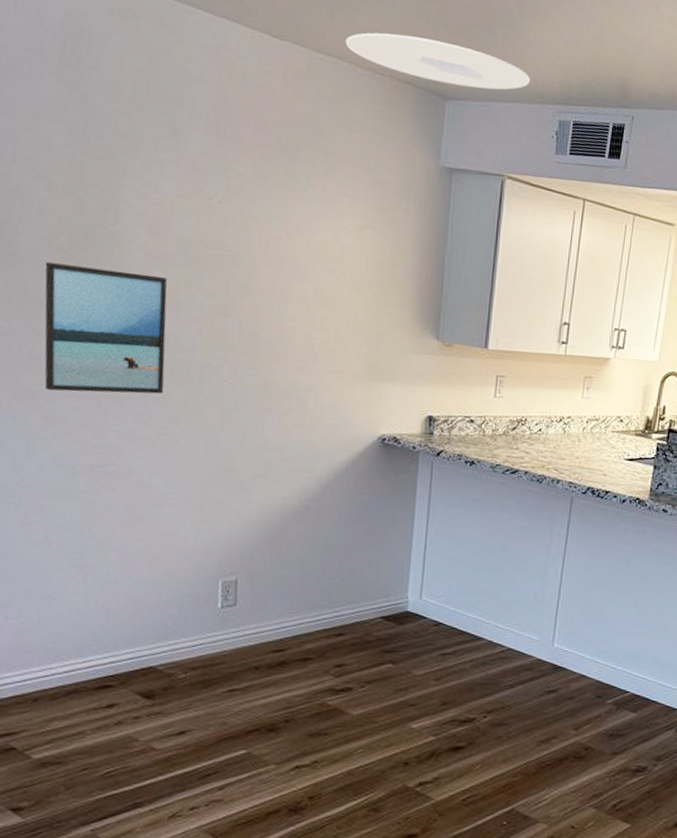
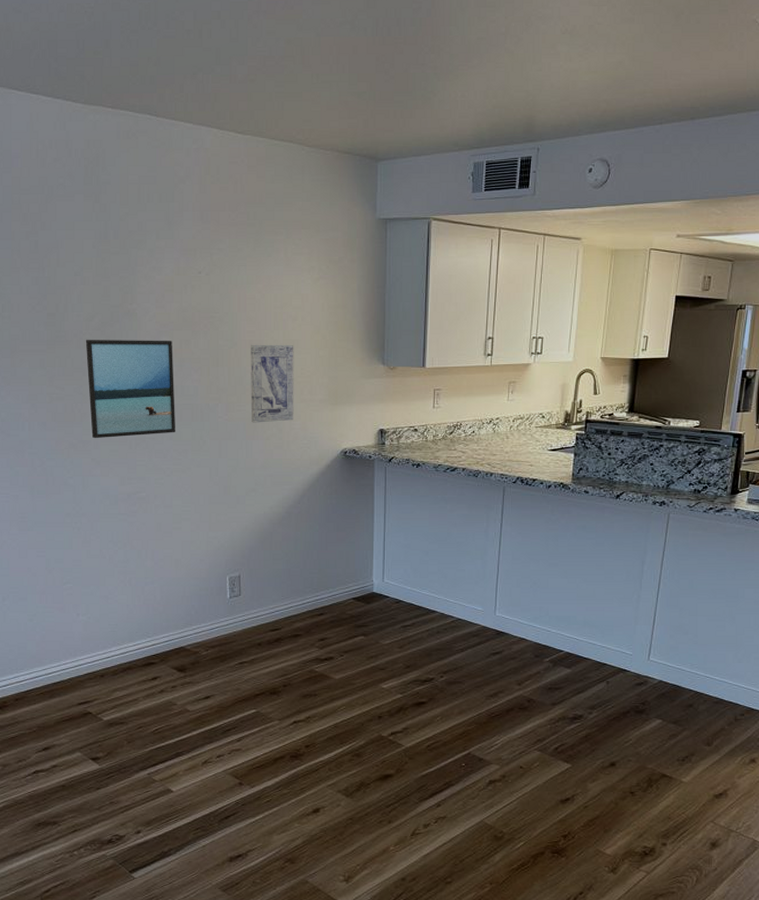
wall art: none [266,295,328,395] -> present [250,344,294,423]
ceiling light: present [345,32,530,90] -> none [294,112,447,148]

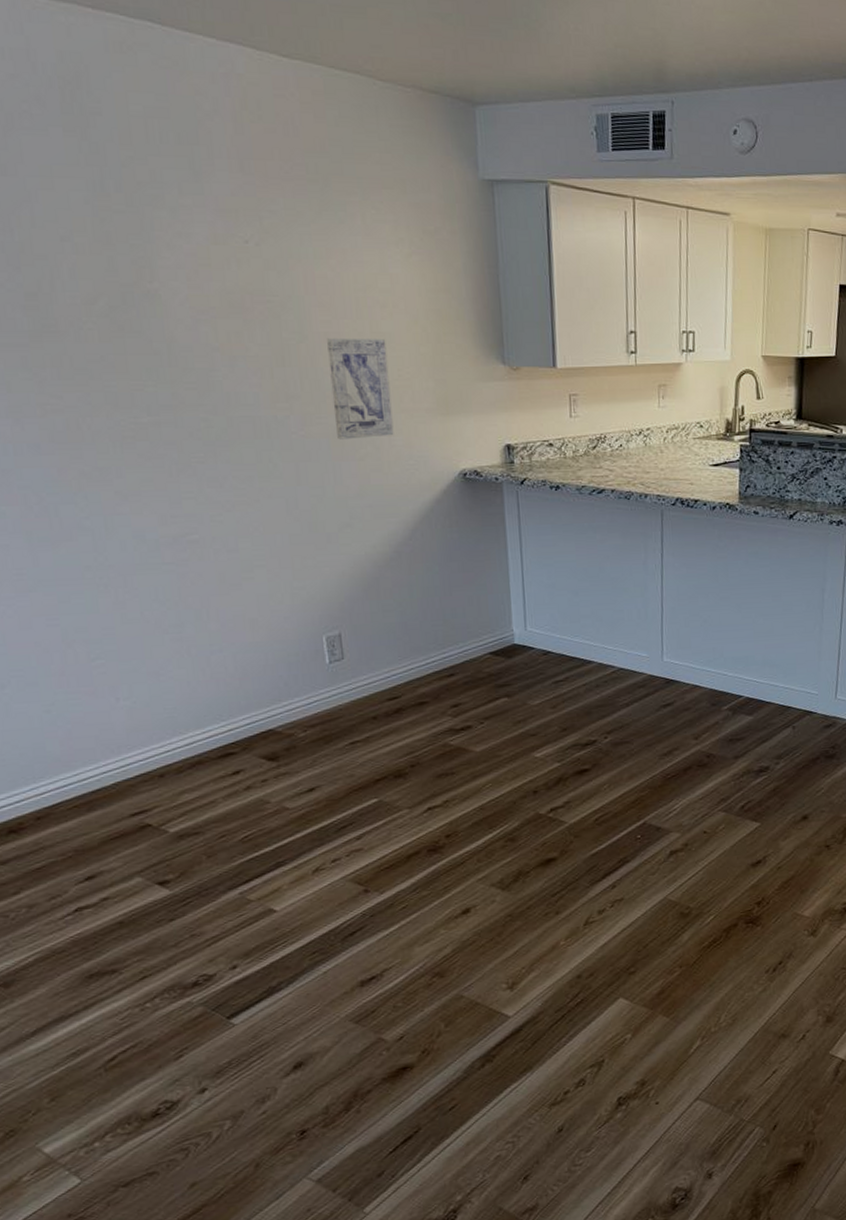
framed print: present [85,340,175,439] -> none [87,330,233,465]

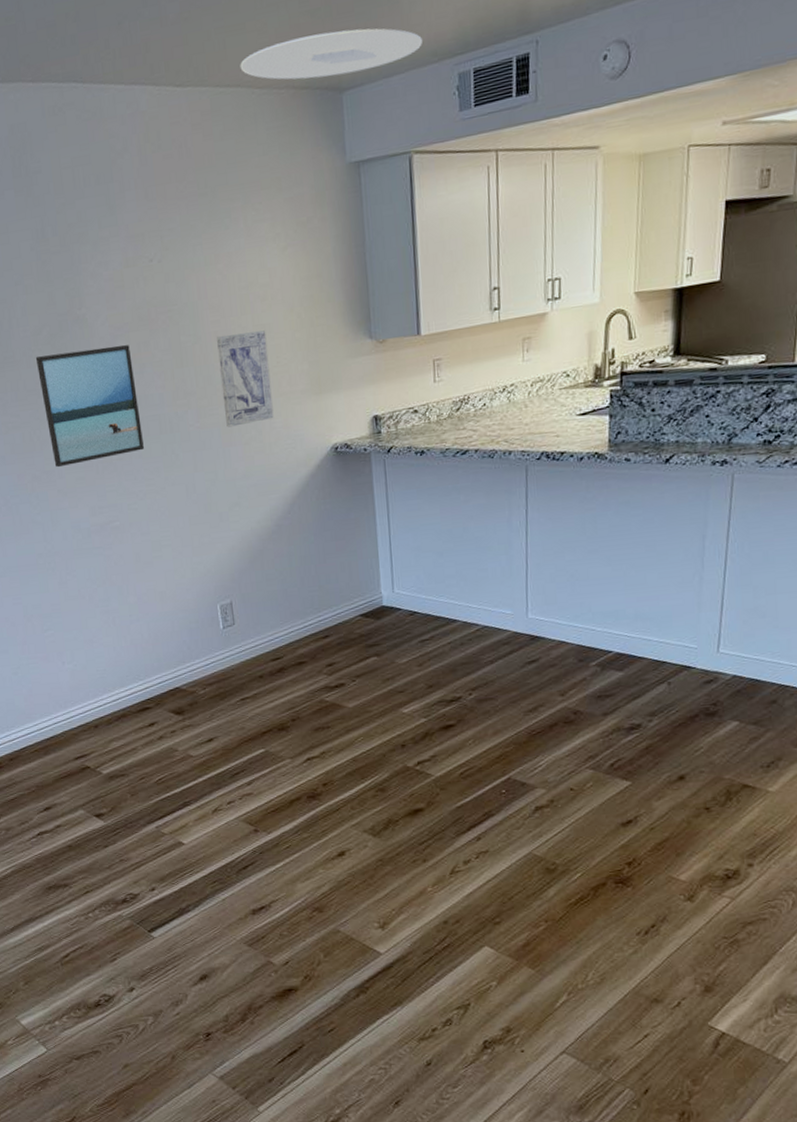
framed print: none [87,330,233,465] -> present [35,345,144,468]
ceiling light: none [359,38,560,90] -> present [240,28,422,80]

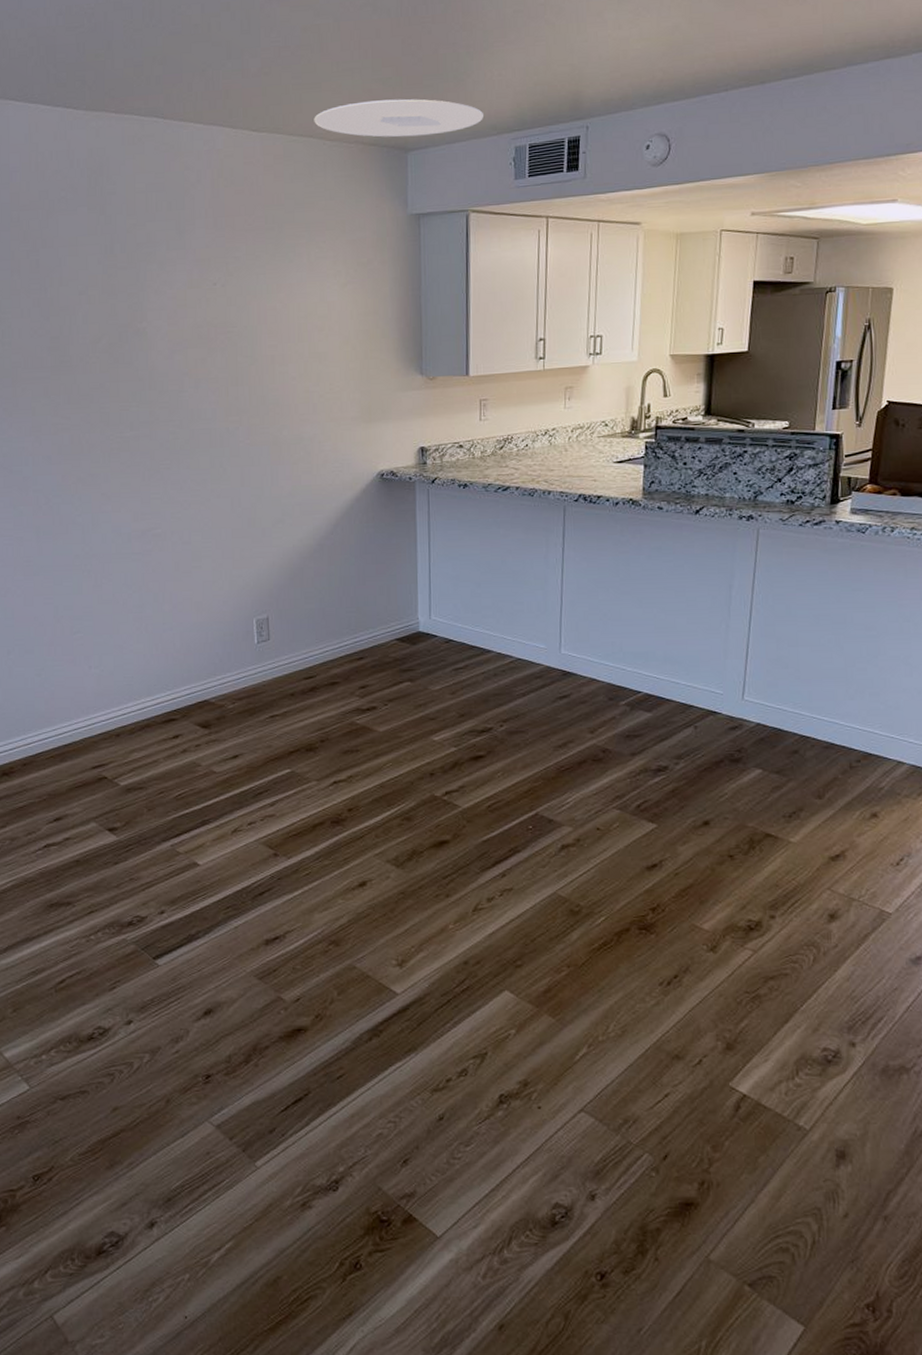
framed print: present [35,345,144,468] -> none [92,359,192,472]
wall art: present [217,330,274,428] -> none [273,358,323,447]

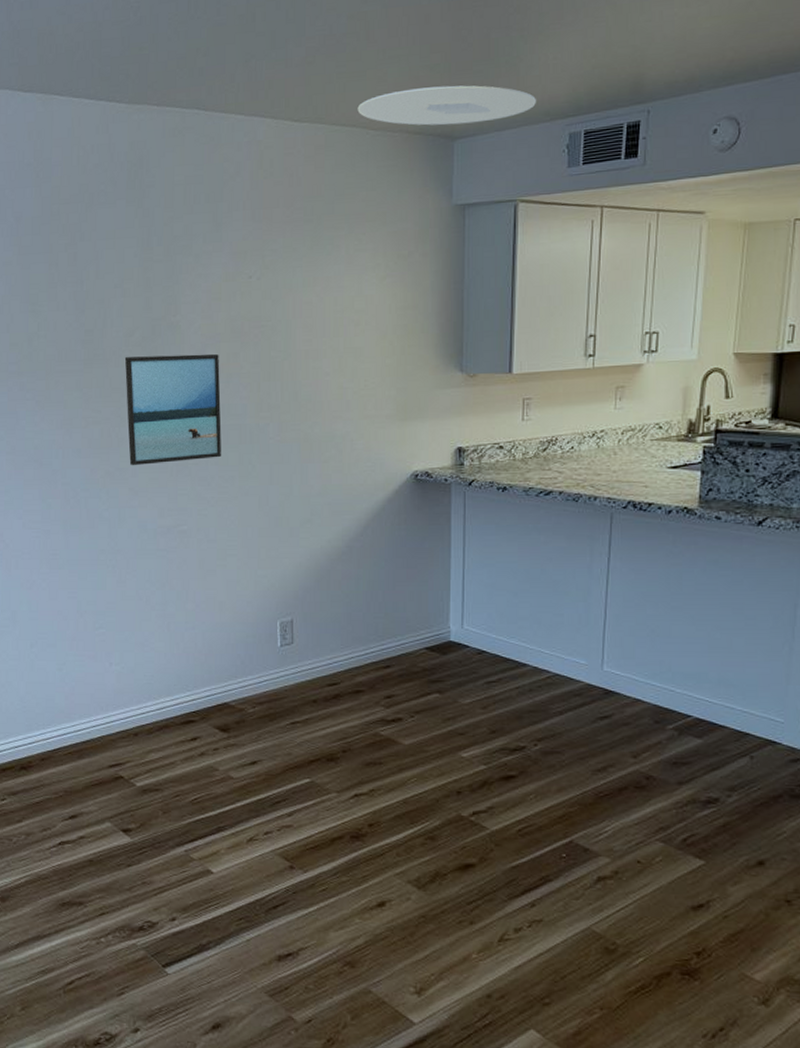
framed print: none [92,359,192,472] -> present [124,353,222,466]

